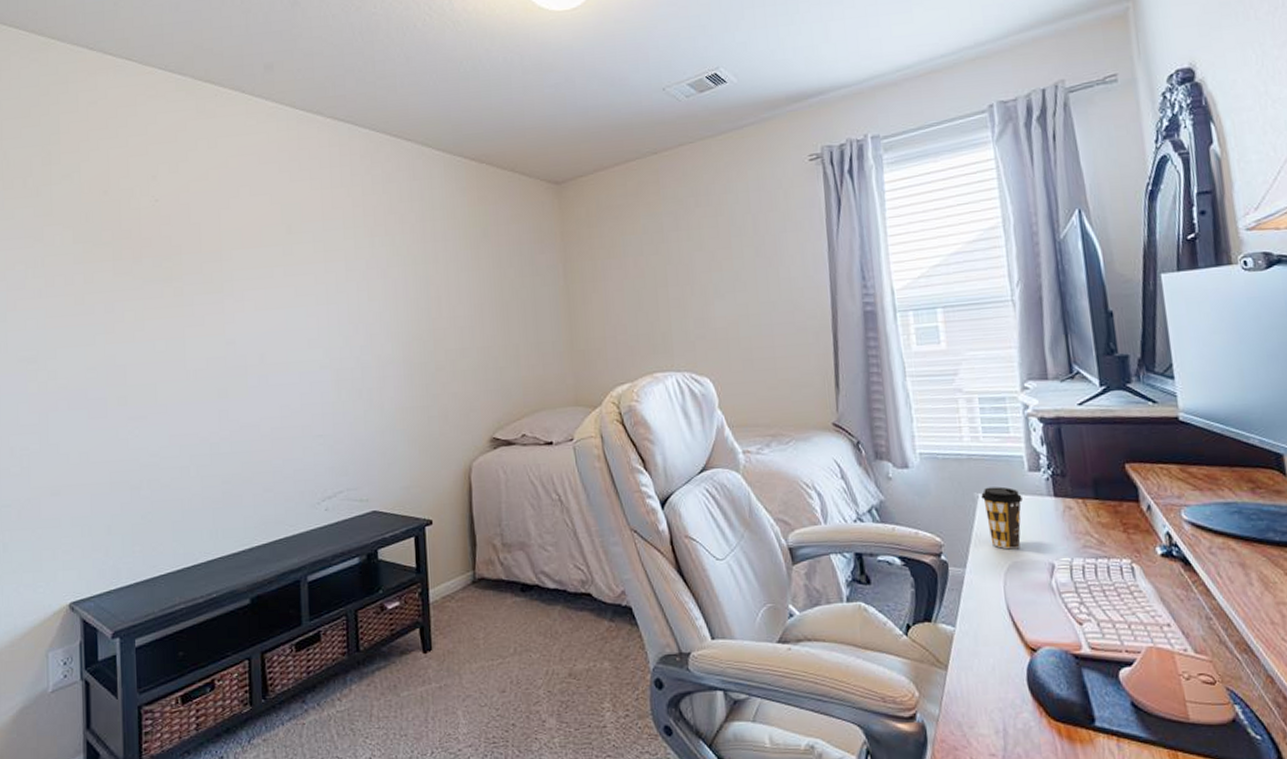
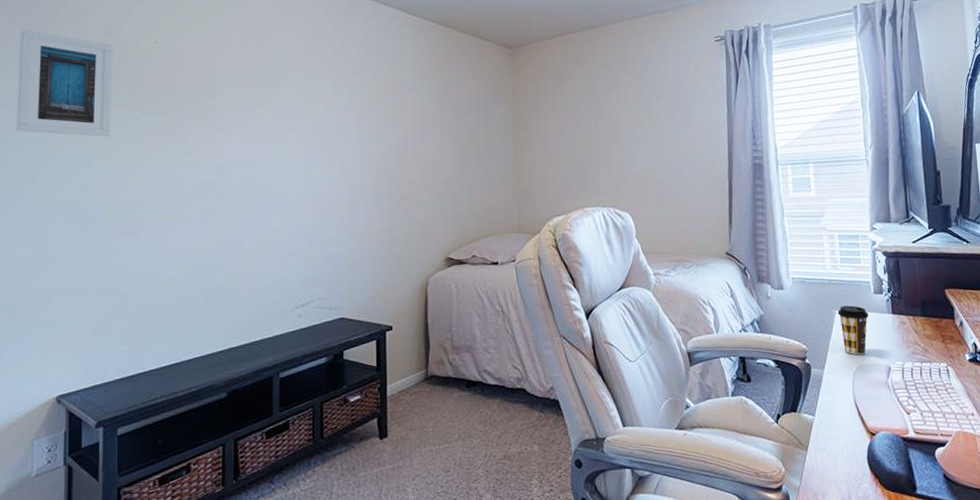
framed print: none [14,194,113,310] -> present [17,29,114,137]

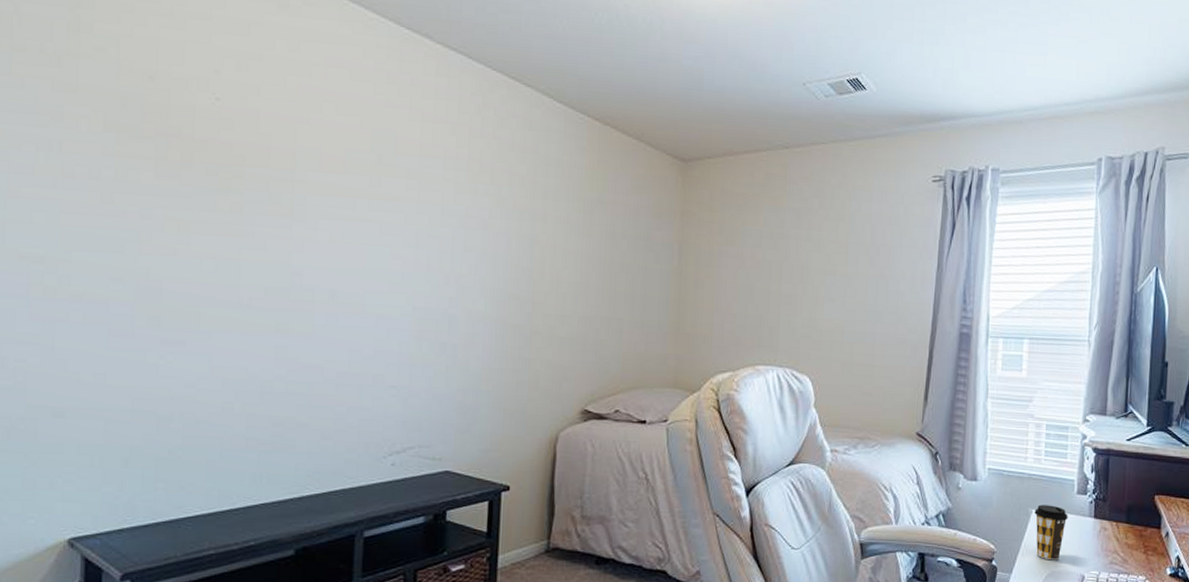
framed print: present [17,29,114,137] -> none [18,59,159,215]

